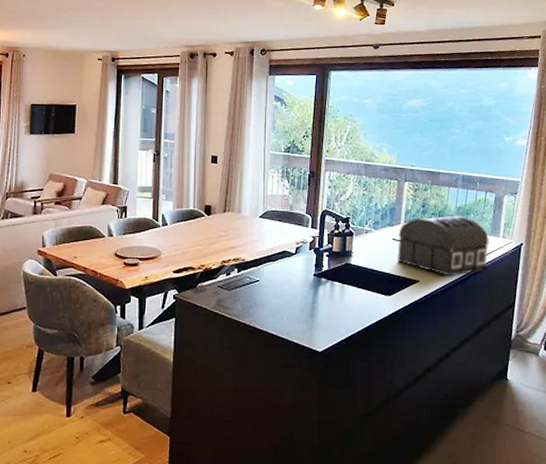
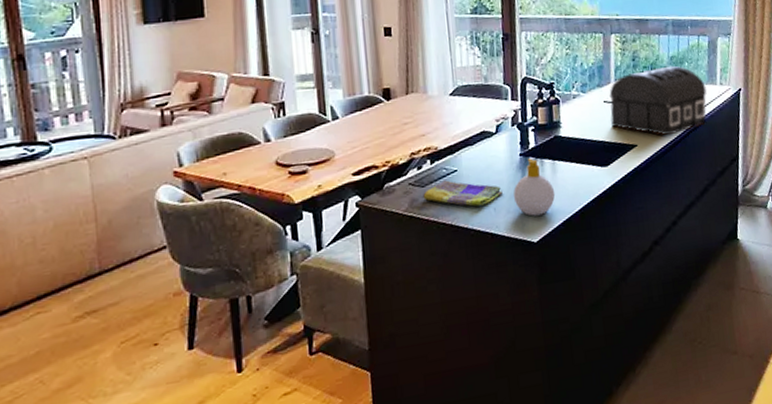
dish towel: none [229,287,296,313] -> present [423,180,503,207]
soap bottle: none [305,279,342,329] -> present [513,158,556,216]

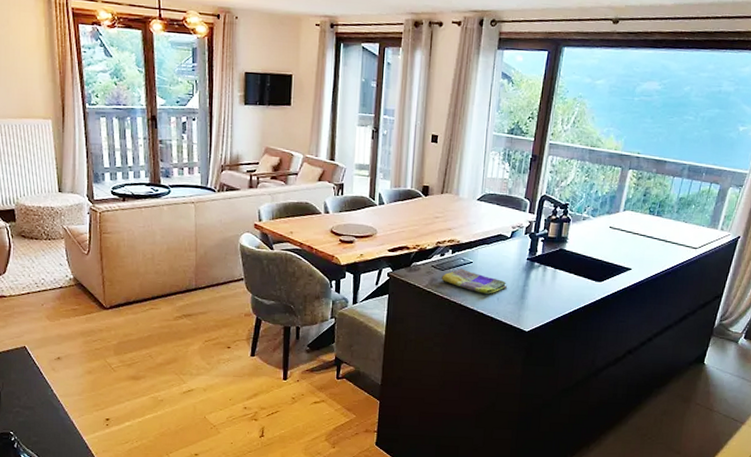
soap bottle: present [513,158,556,216] -> none [516,263,552,311]
treasure chest: present [609,65,707,136] -> none [612,205,707,266]

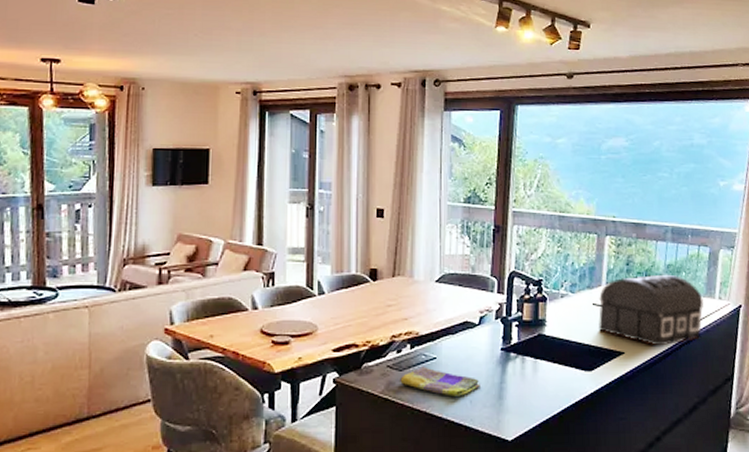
treasure chest: none [612,205,707,266] -> present [599,274,704,346]

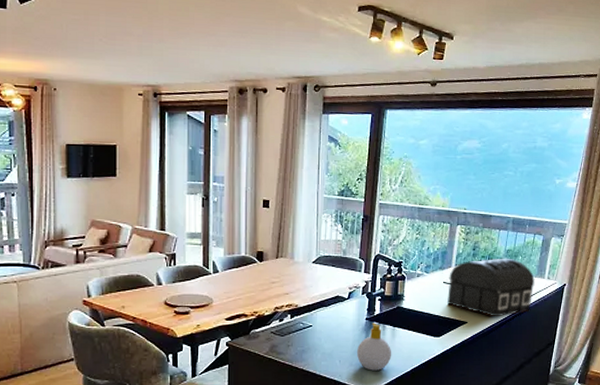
dish towel: present [400,366,480,396] -> none [282,333,348,357]
soap bottle: none [492,354,535,414] -> present [357,323,392,371]

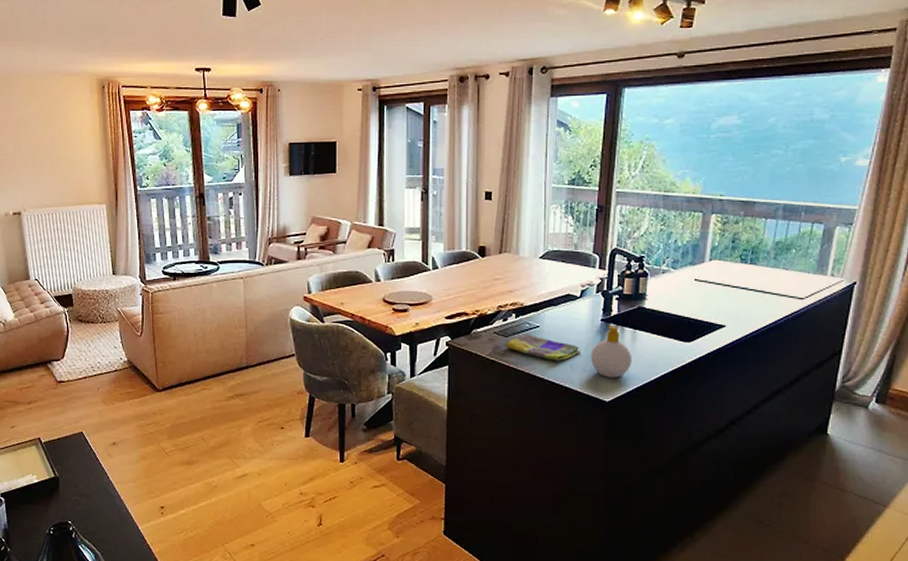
dish towel: none [282,333,348,357] -> present [506,334,580,361]
treasure chest: present [447,258,535,317] -> none [700,251,813,321]

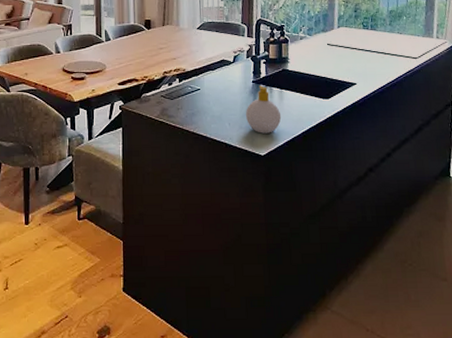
dish towel: present [506,334,580,361] -> none [172,96,237,120]

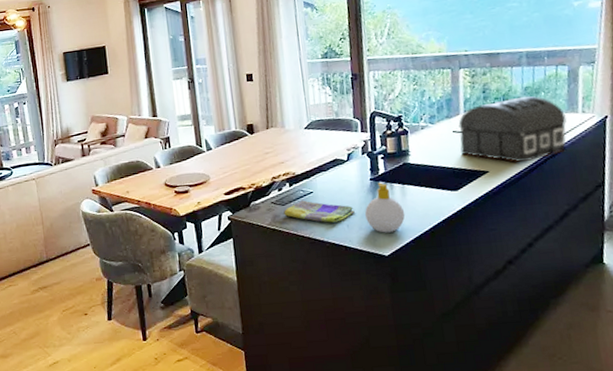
dish towel: none [172,96,237,120] -> present [283,200,355,223]
treasure chest: none [332,18,423,78] -> present [458,95,567,163]

